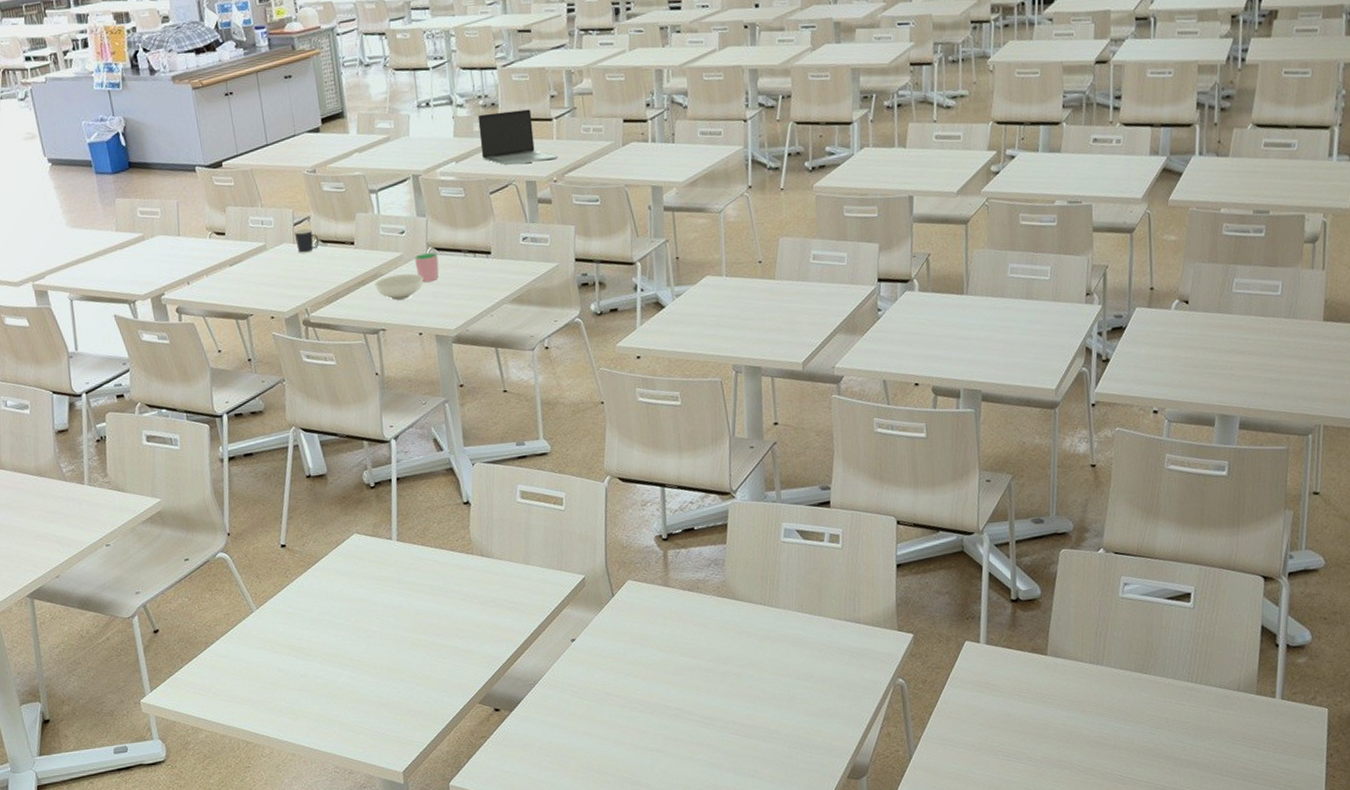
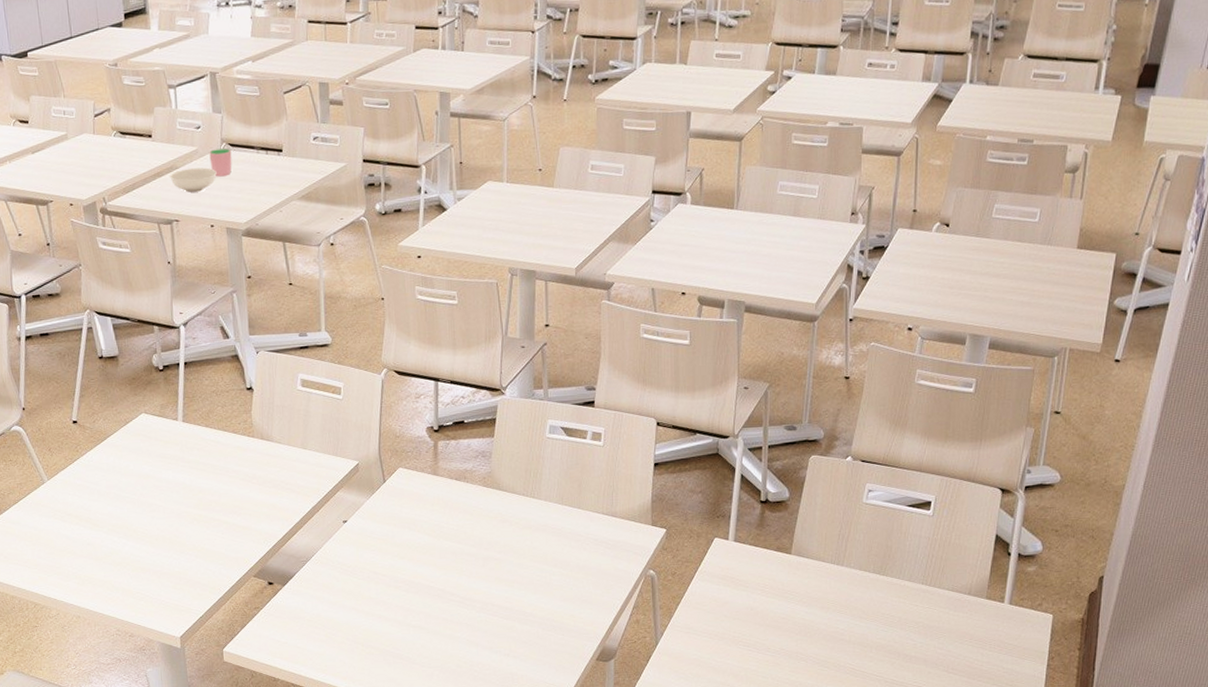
mug: present [294,229,319,254] -> none [94,120,118,145]
laptop: present [477,109,558,166] -> none [275,12,351,67]

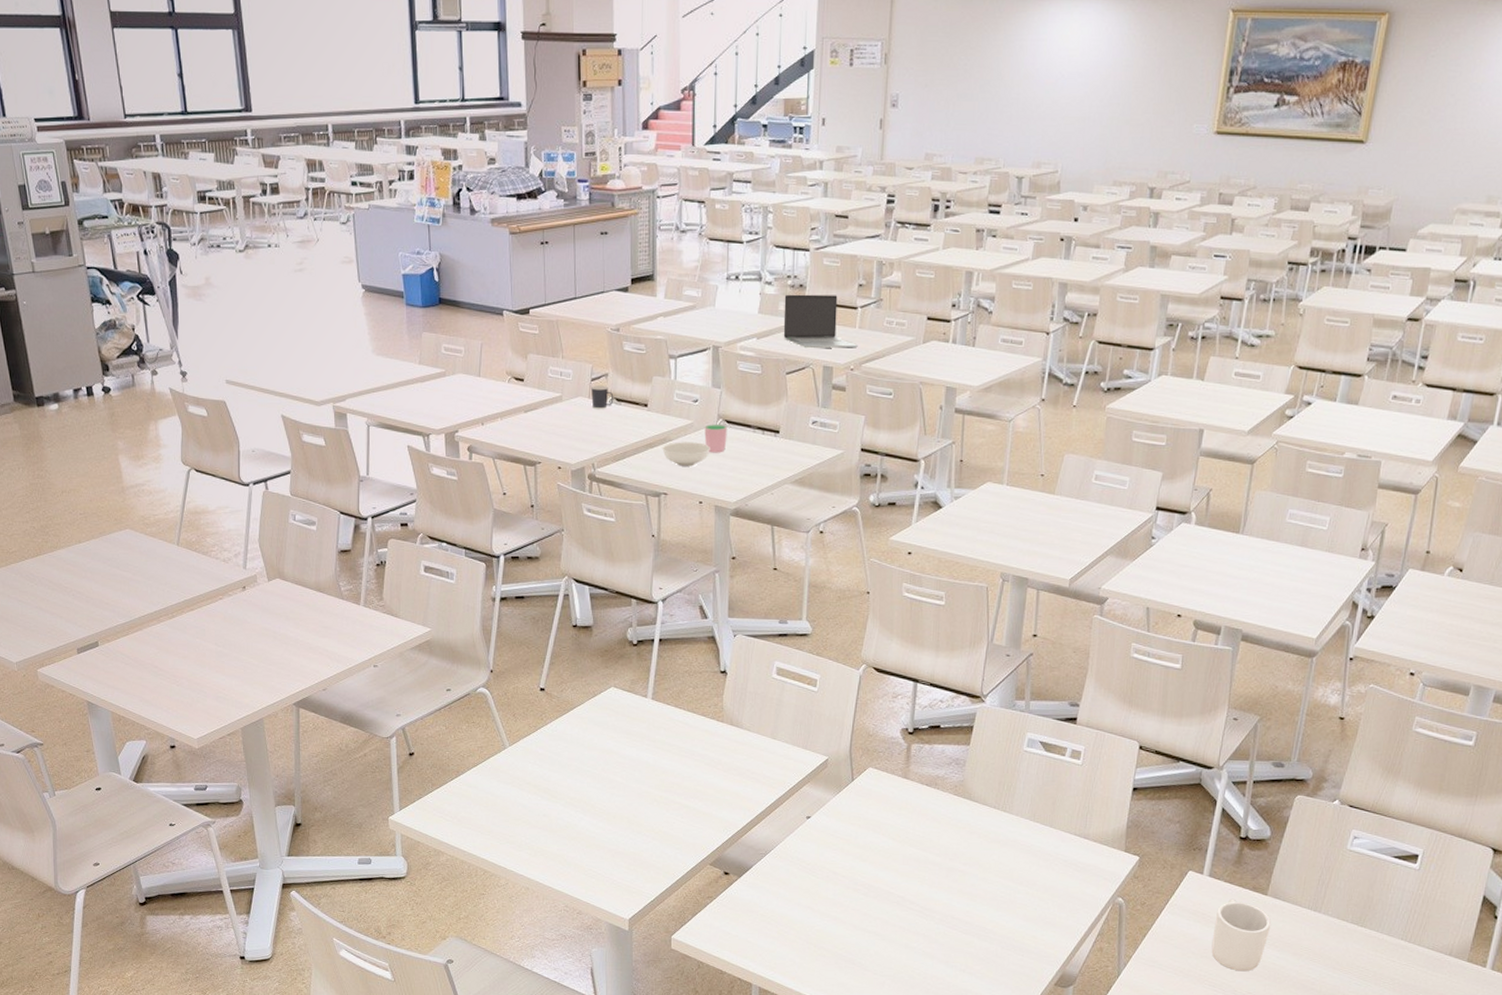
mug: none [94,120,118,145] -> present [590,385,614,410]
laptop: none [275,12,351,67] -> present [783,294,858,349]
mug: none [742,560,798,630] -> present [1211,898,1272,972]

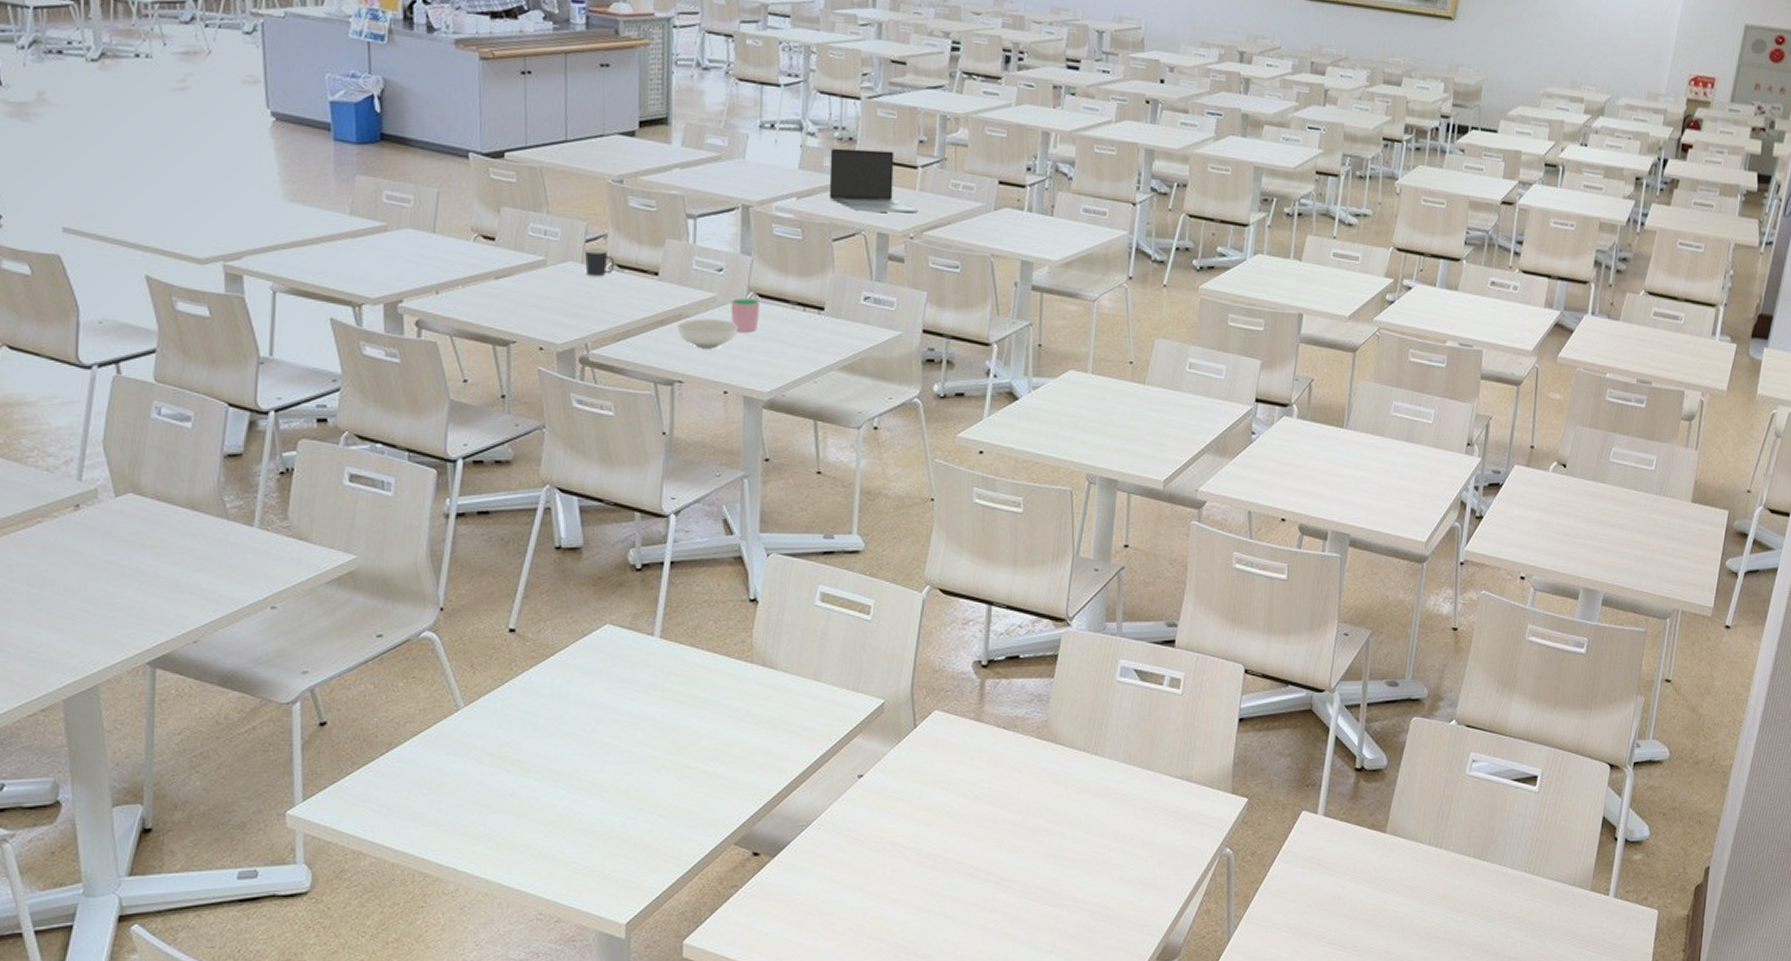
mug: present [1211,898,1272,972] -> none [1329,839,1392,924]

